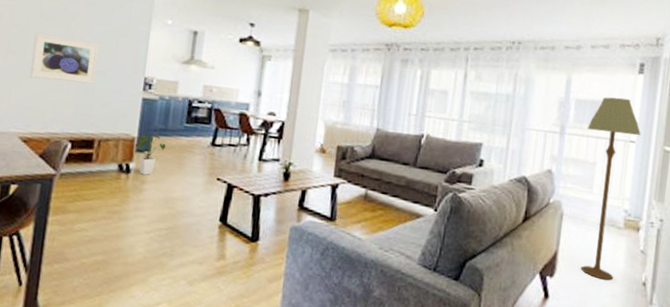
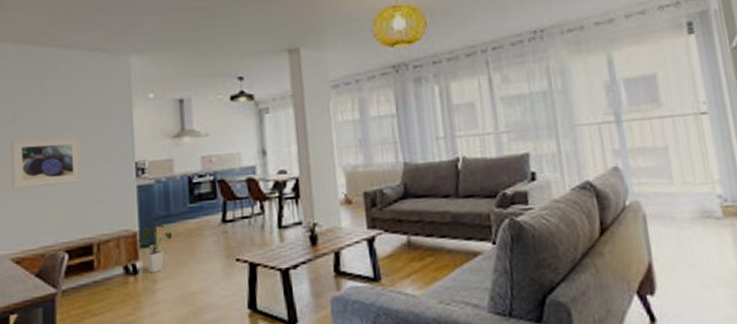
floor lamp: present [580,97,641,280] -> none [646,65,728,286]

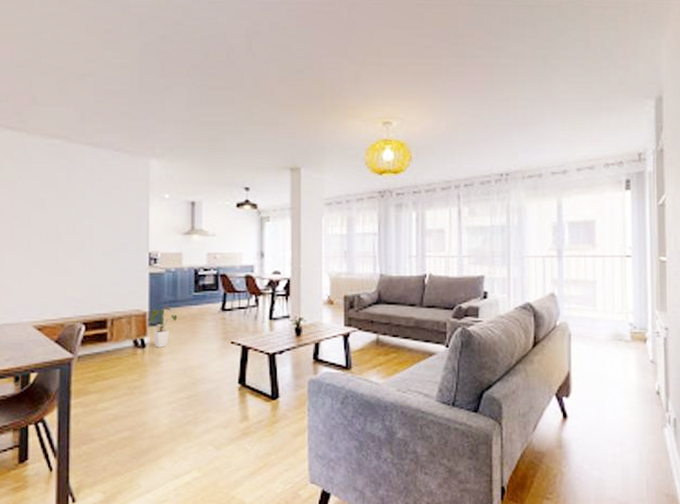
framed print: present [11,136,82,190] -> none [37,223,101,267]

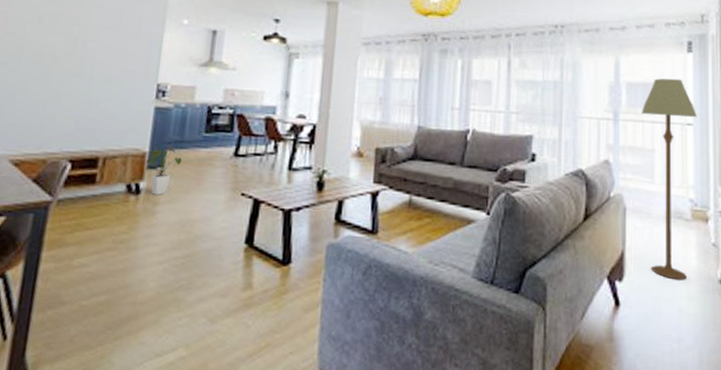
floor lamp: none [583,215,636,394] -> present [641,78,697,280]

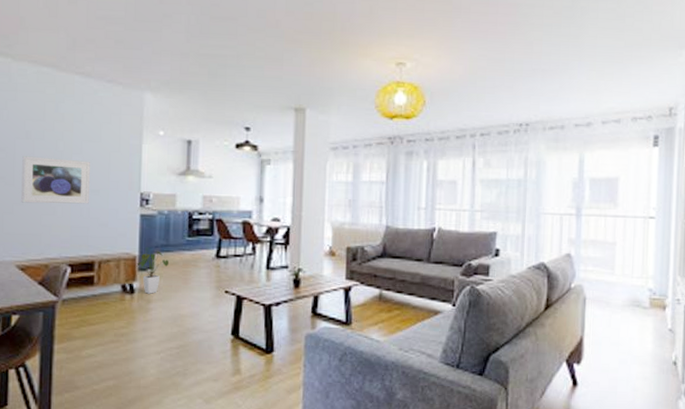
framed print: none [24,41,106,94] -> present [21,156,90,204]
floor lamp: present [641,78,697,280] -> none [604,173,660,362]

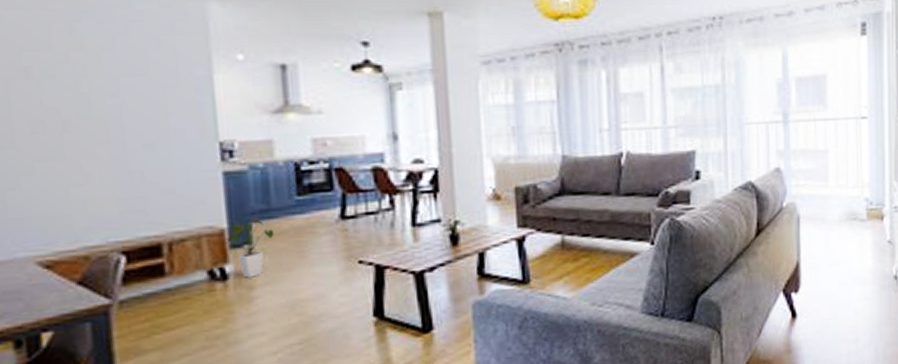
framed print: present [21,156,90,204] -> none [23,103,141,172]

